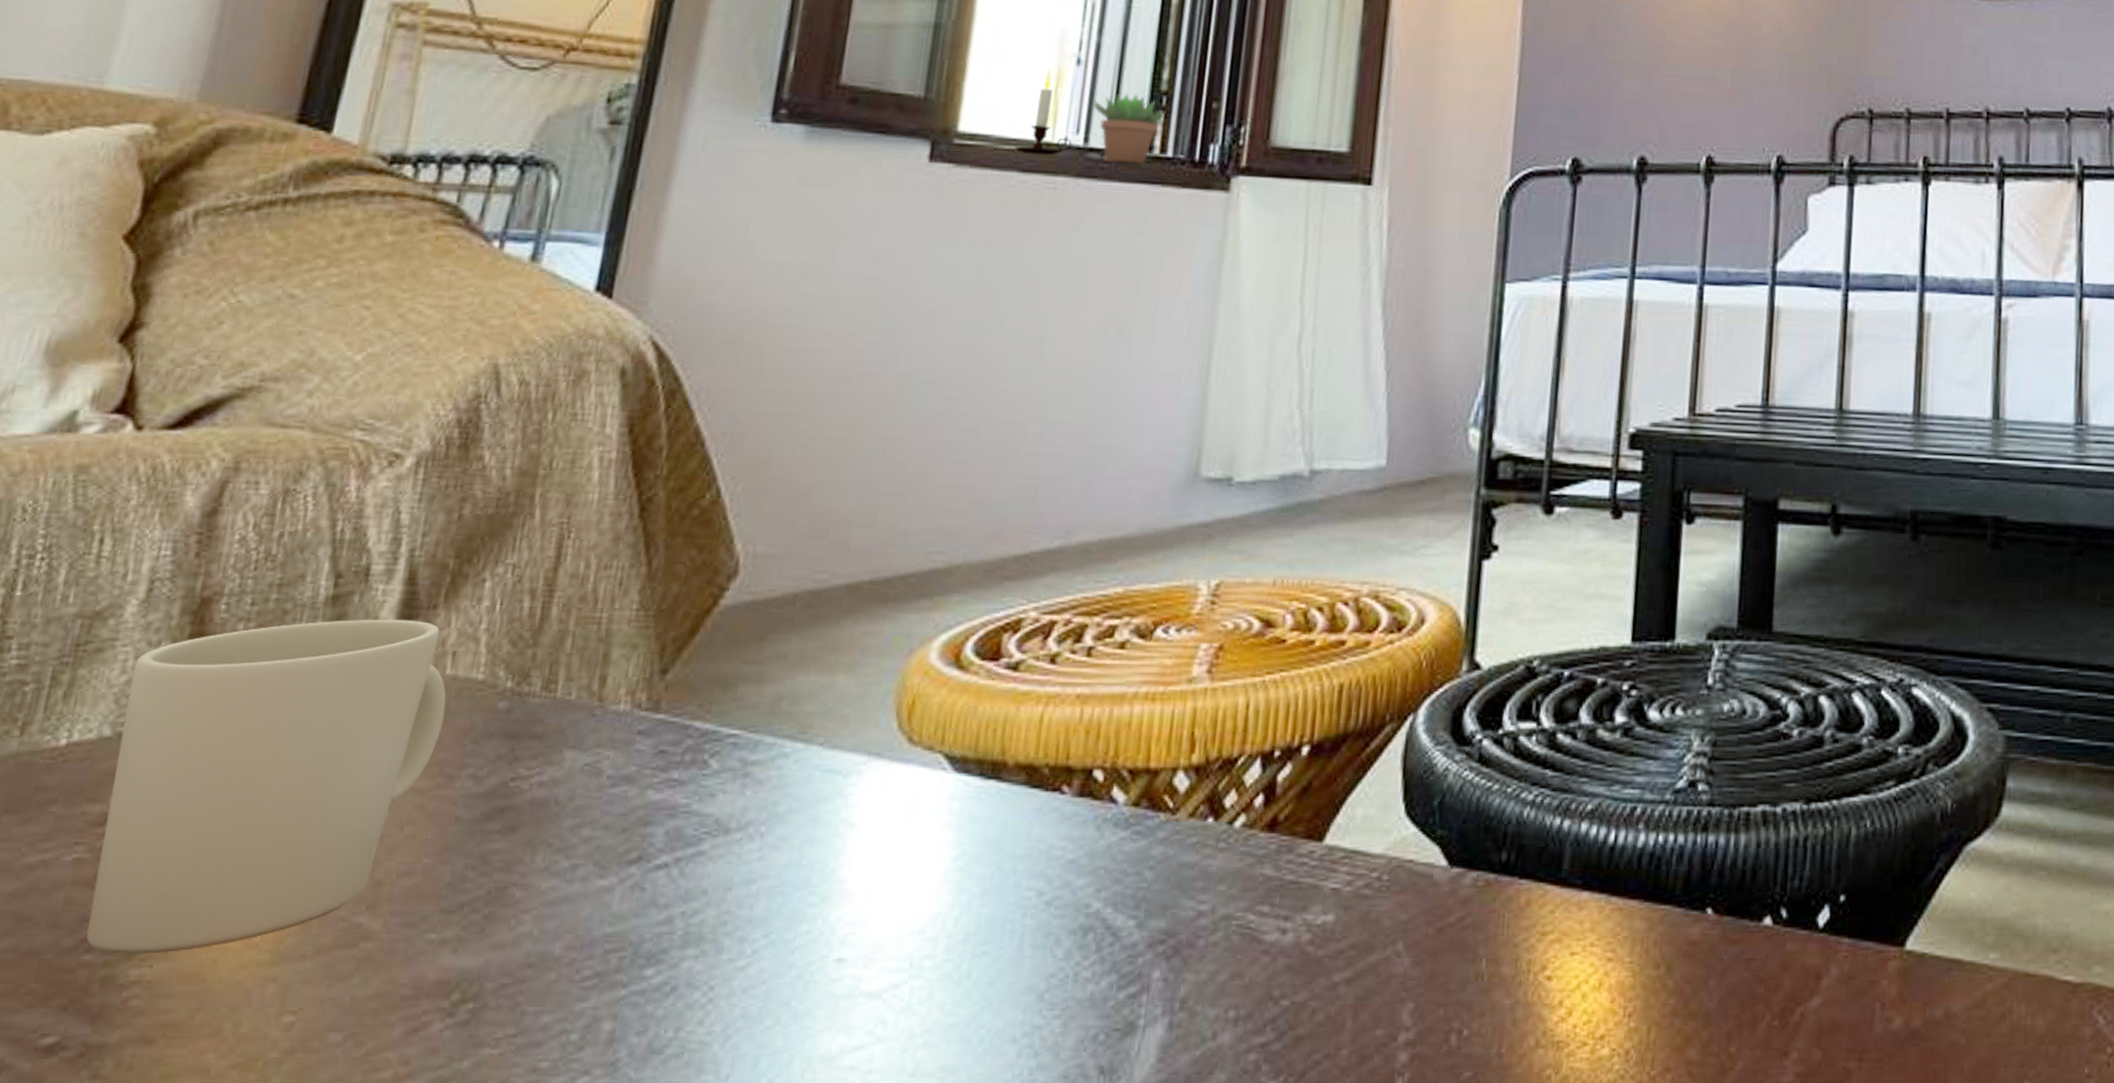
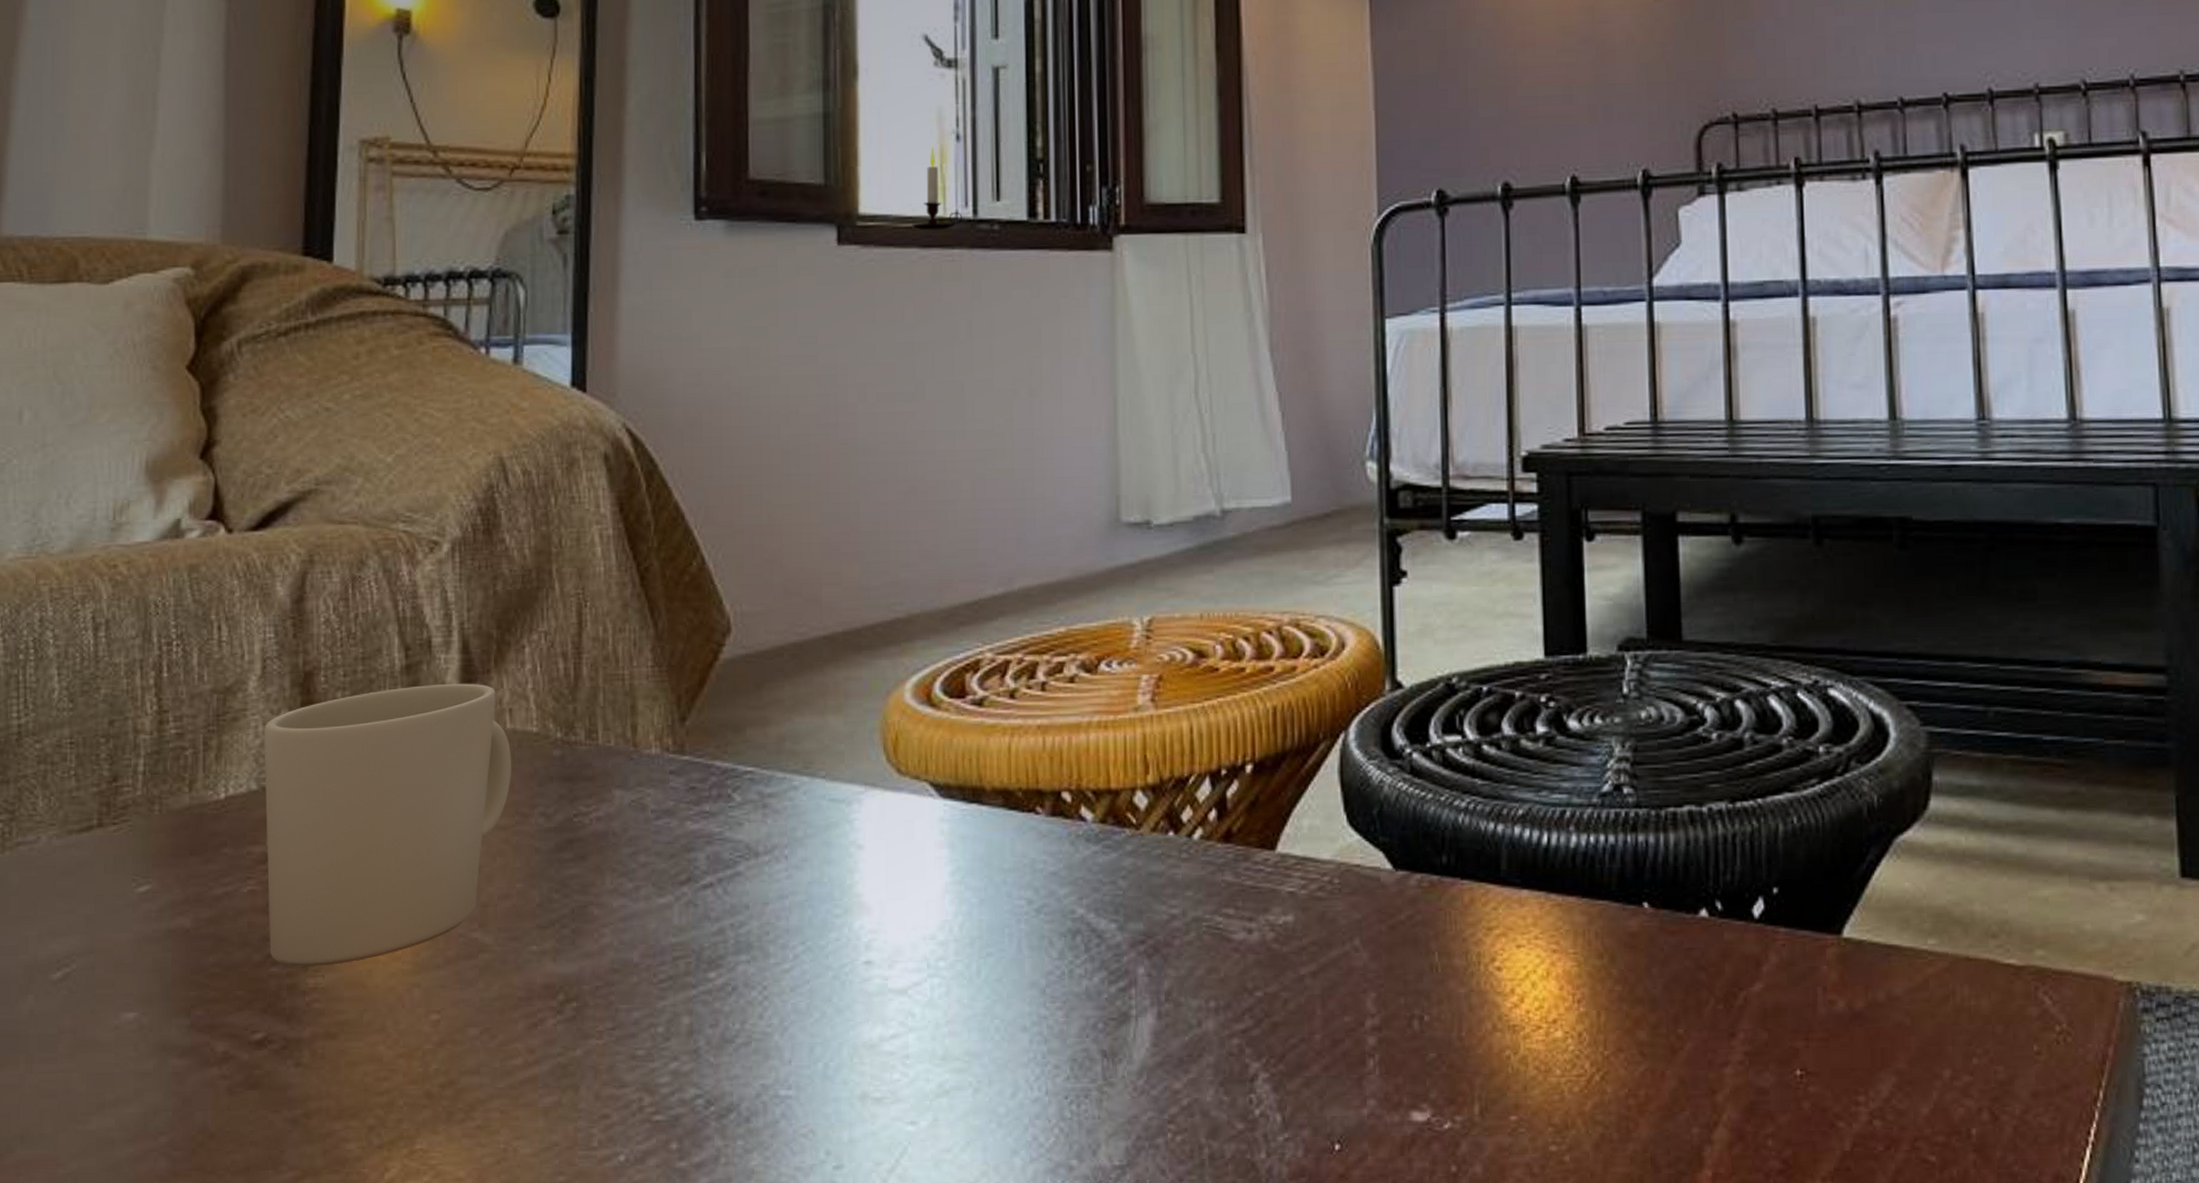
succulent plant: present [1093,93,1164,165] -> none [977,163,1043,233]

